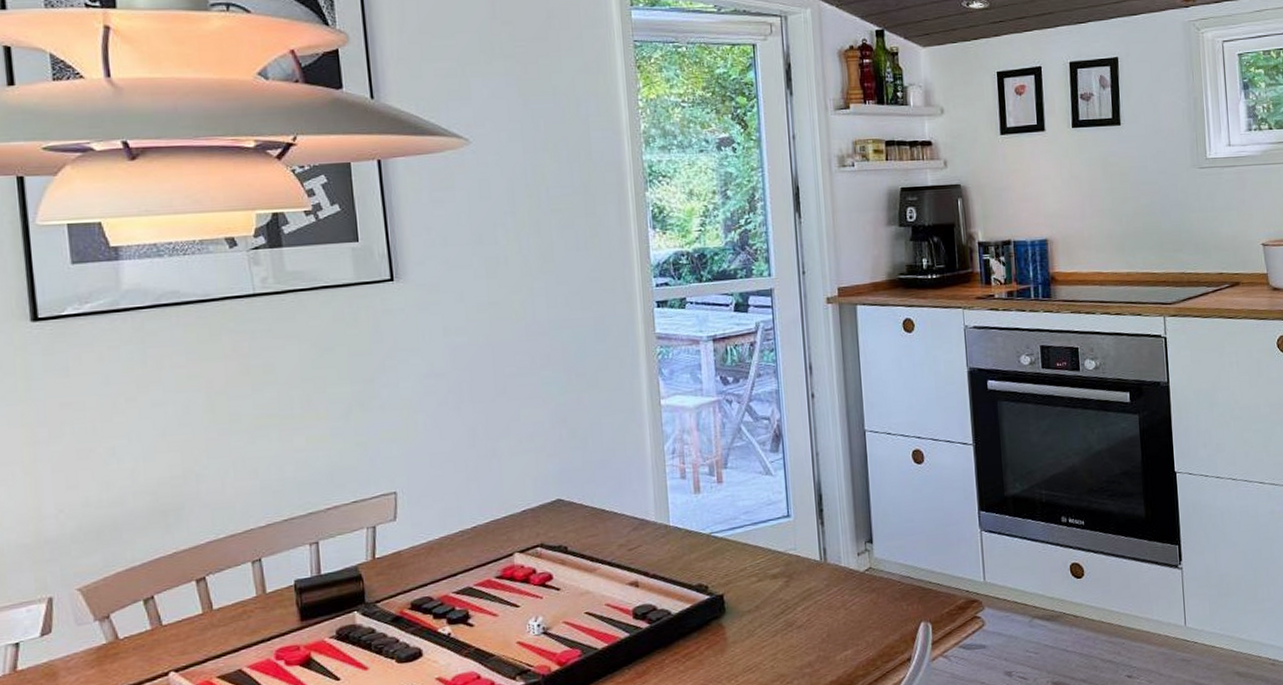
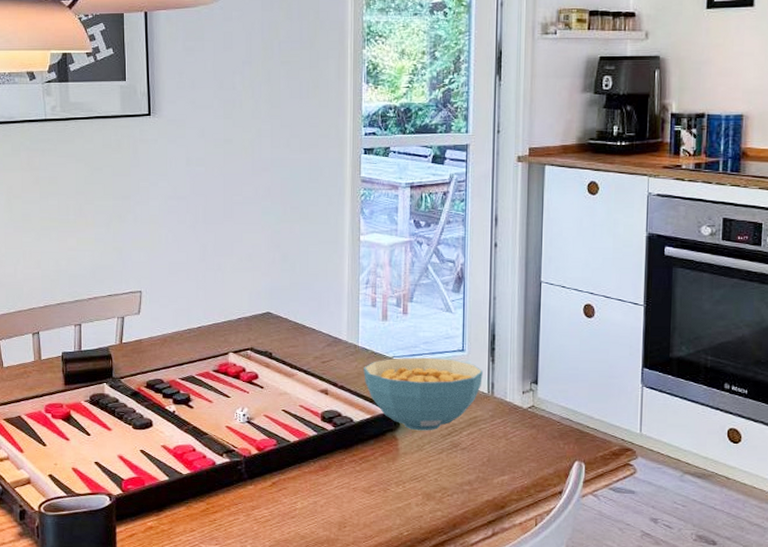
cereal bowl: none [678,527,813,614] -> present [364,357,483,431]

